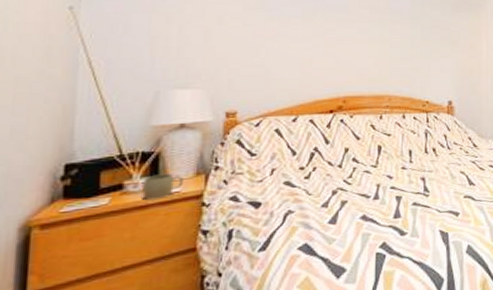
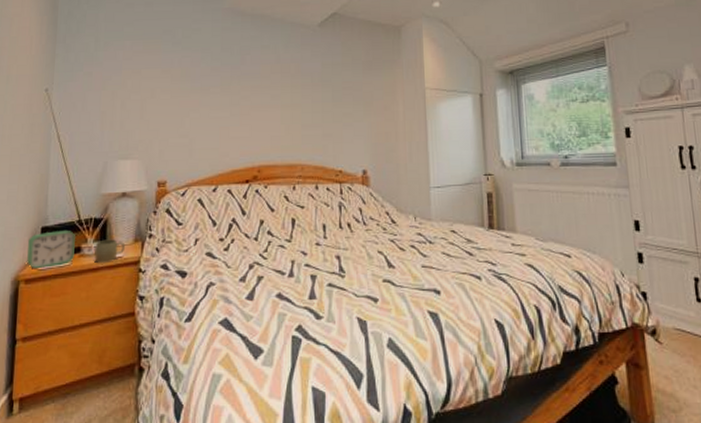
alarm clock: none [43,166,115,212] -> present [27,229,75,269]

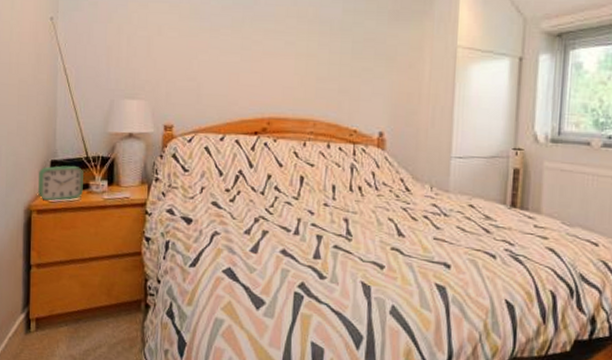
mug: present [94,239,126,264] -> none [102,178,132,203]

